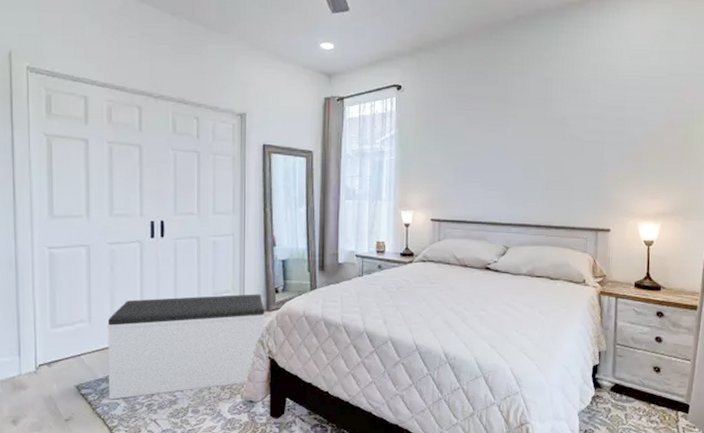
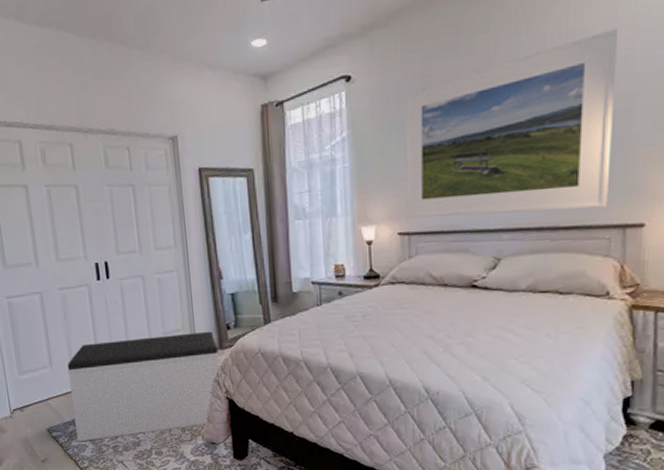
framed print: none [438,83,596,214] -> present [404,29,618,218]

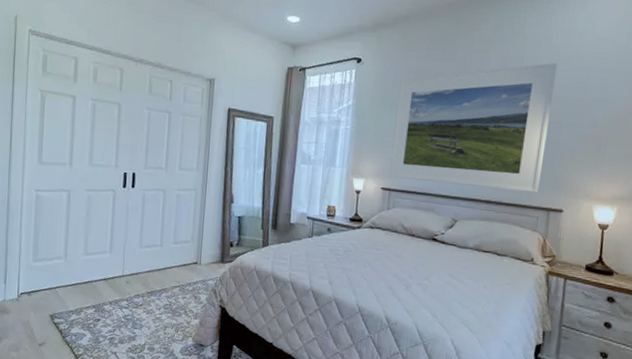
bench: present [67,331,220,442] -> none [76,242,220,331]

